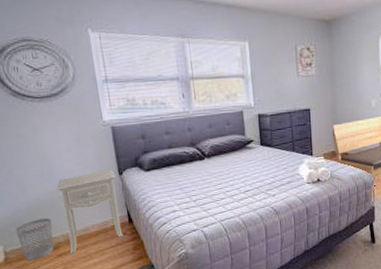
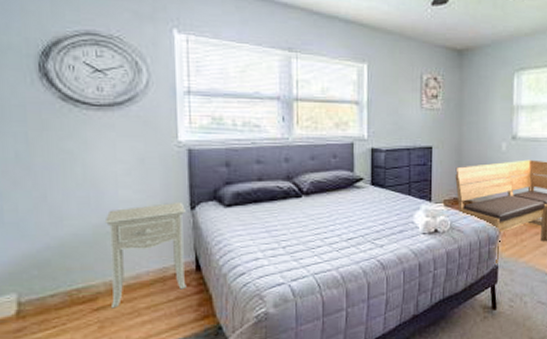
wastebasket: present [15,218,54,261] -> none [38,259,91,316]

